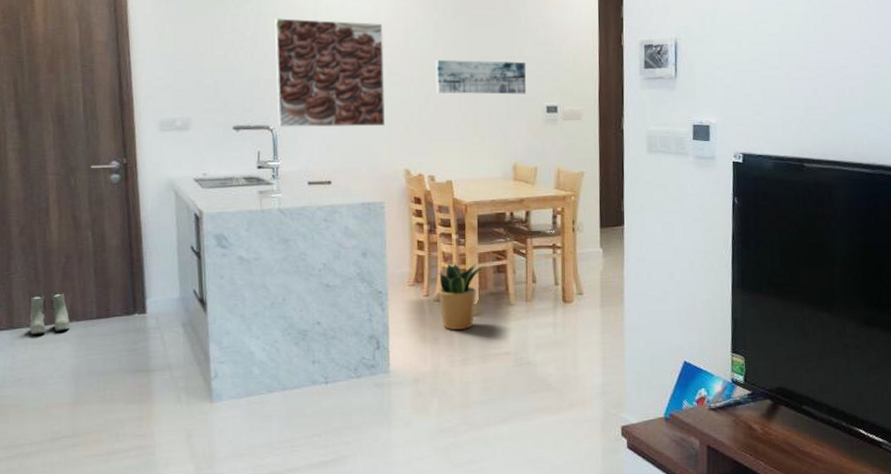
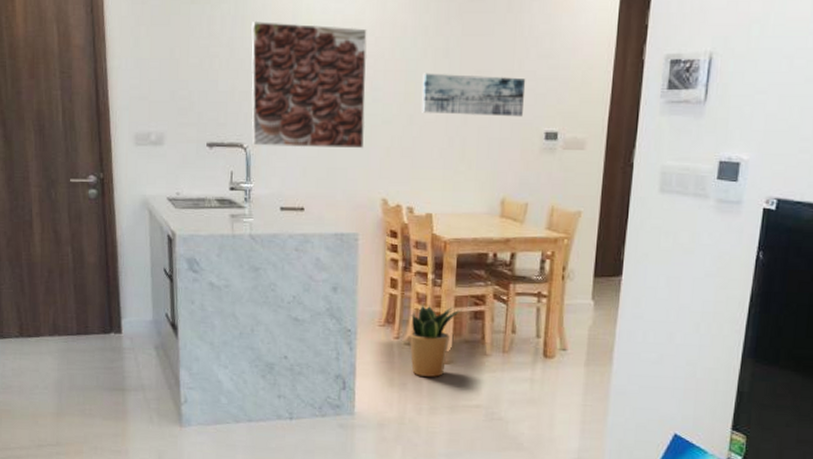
boots: present [30,293,70,335] -> none [18,306,53,346]

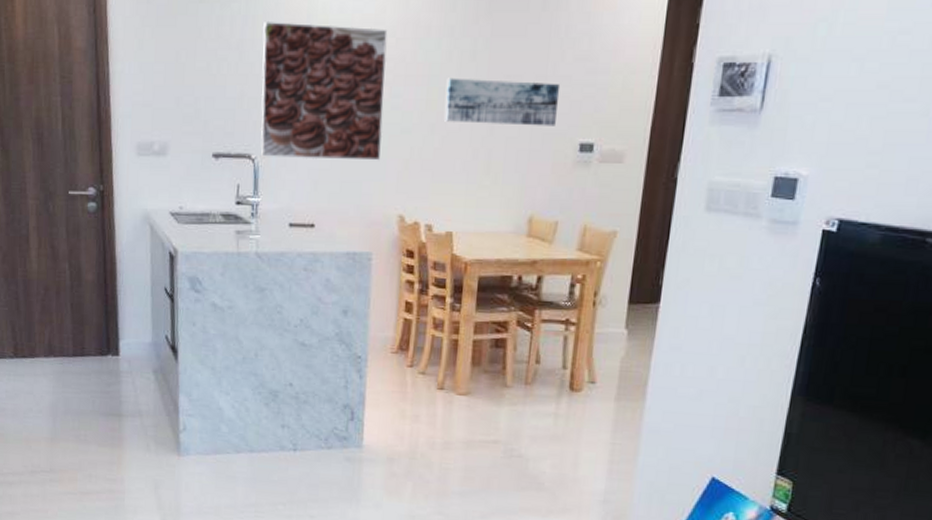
potted plant: present [410,304,463,377] -> none [424,331,483,409]

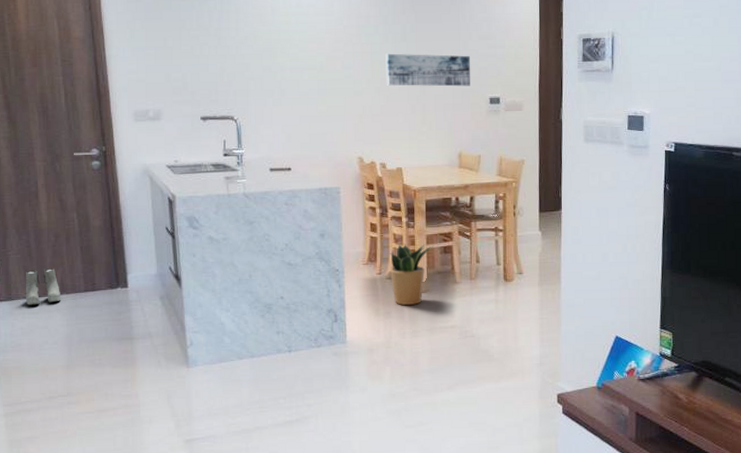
boots: none [12,326,48,367] -> present [26,268,62,305]
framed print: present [260,20,388,161] -> none [235,14,340,118]
potted plant: none [424,331,483,409] -> present [389,244,434,305]

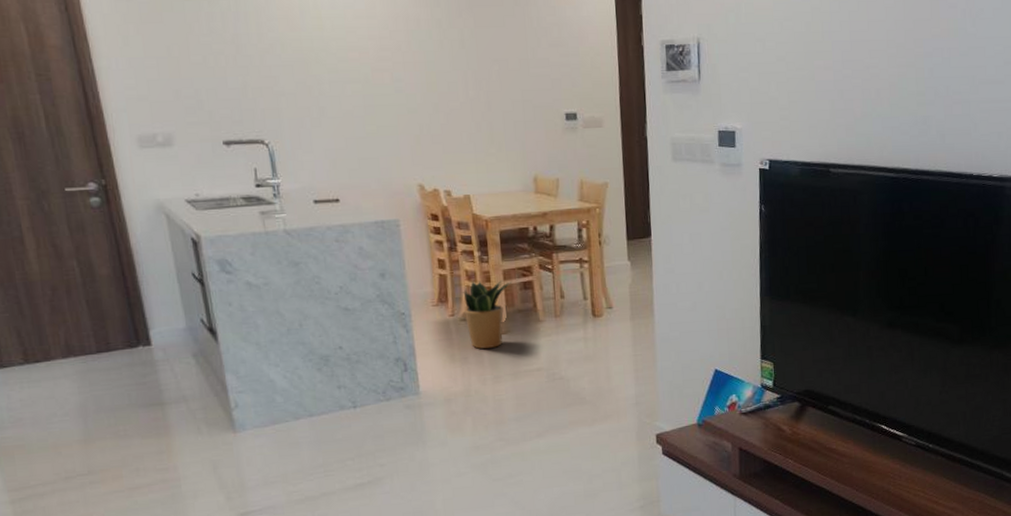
boots: present [26,268,62,305] -> none [18,327,69,373]
wall art: present [385,53,471,87] -> none [442,63,542,101]

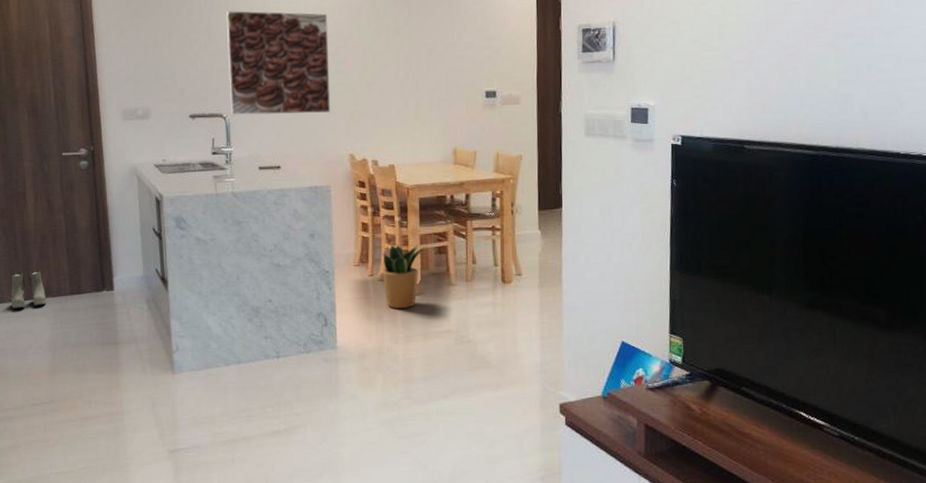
boots: none [18,327,69,373] -> present [11,271,47,309]
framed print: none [255,16,392,141] -> present [225,10,331,115]

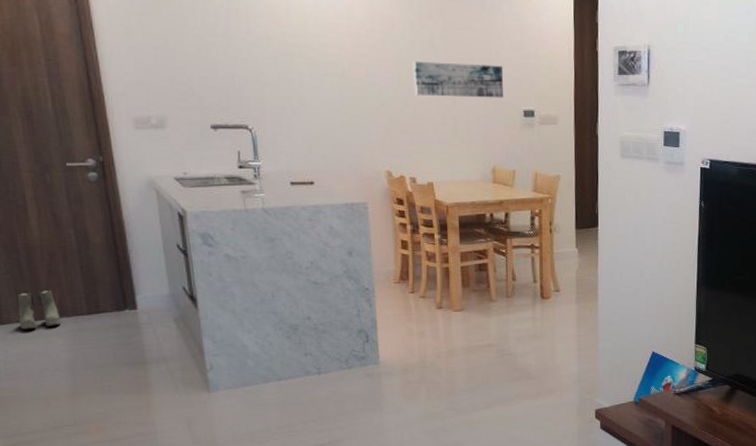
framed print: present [225,10,331,115] -> none [245,13,365,128]
wall art: none [377,47,466,81] -> present [412,61,504,98]
potted plant: present [381,244,428,308] -> none [422,261,469,324]

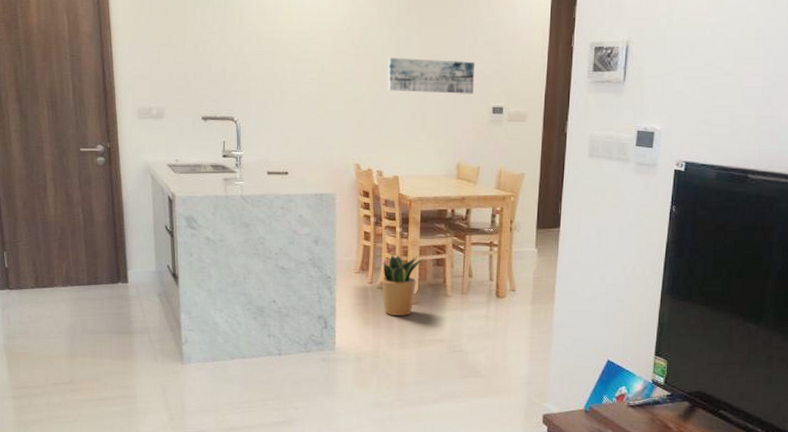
boots: present [18,290,61,330] -> none [34,260,66,295]
potted plant: none [422,261,469,324] -> present [381,254,427,316]

